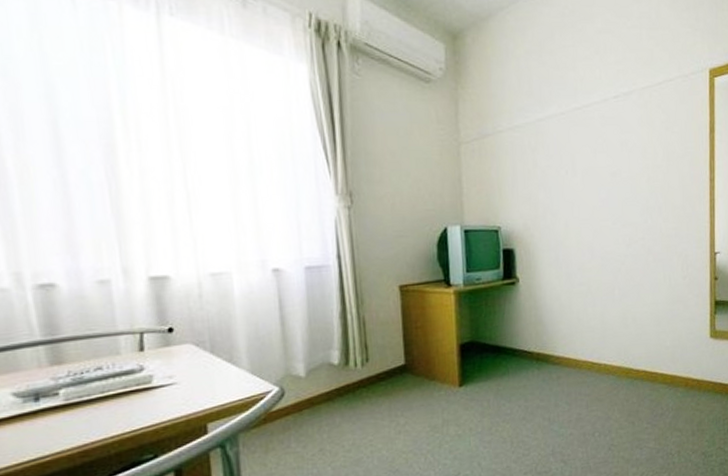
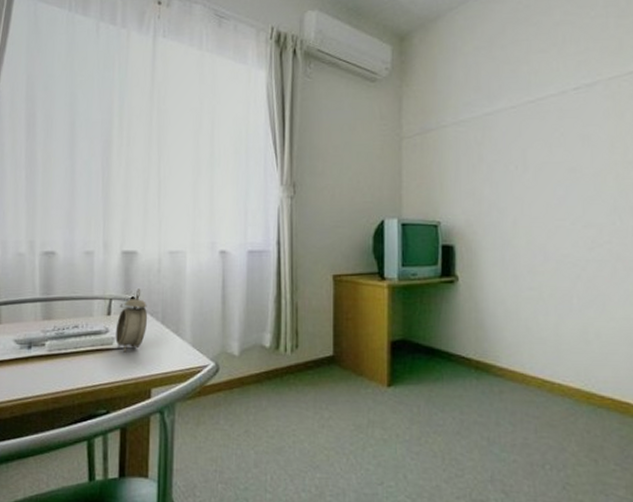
alarm clock: none [152,318,193,390] -> present [115,288,148,353]

